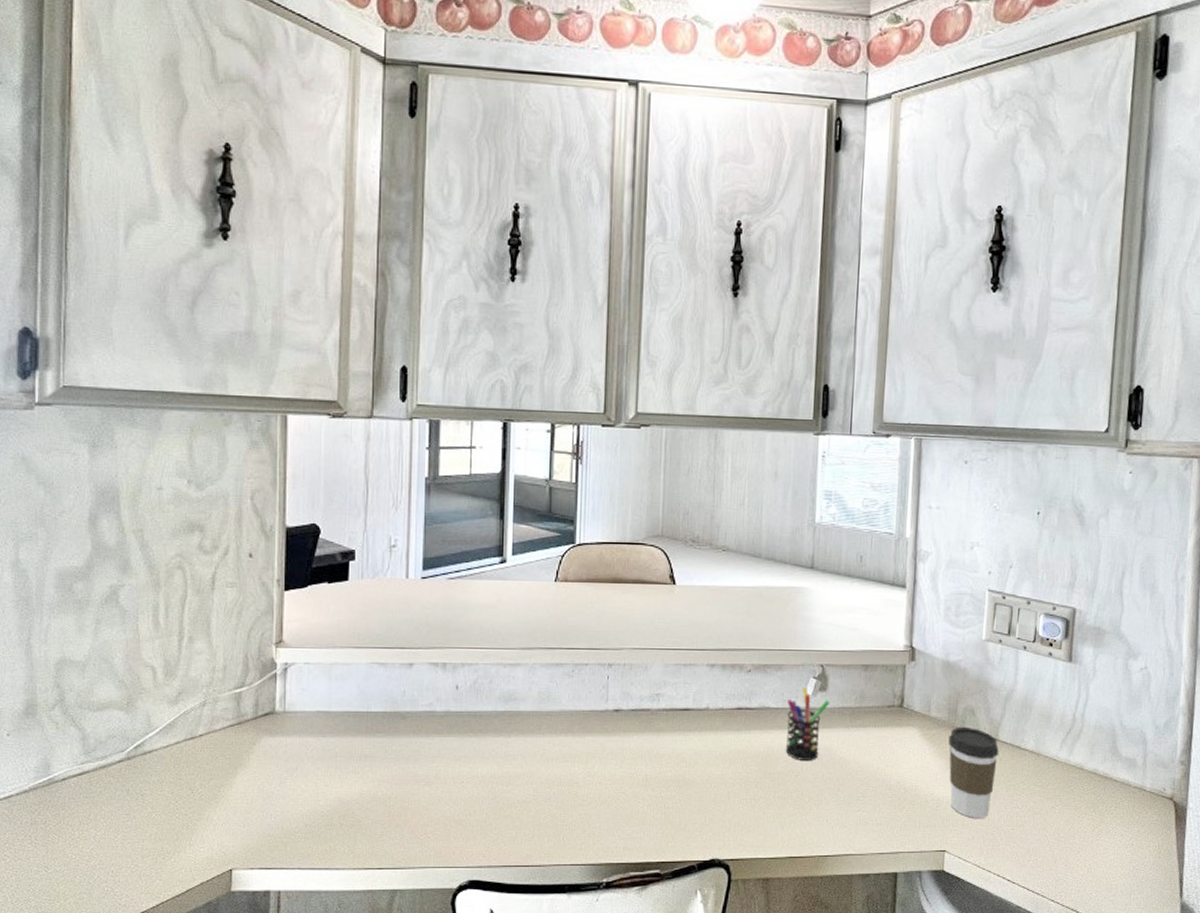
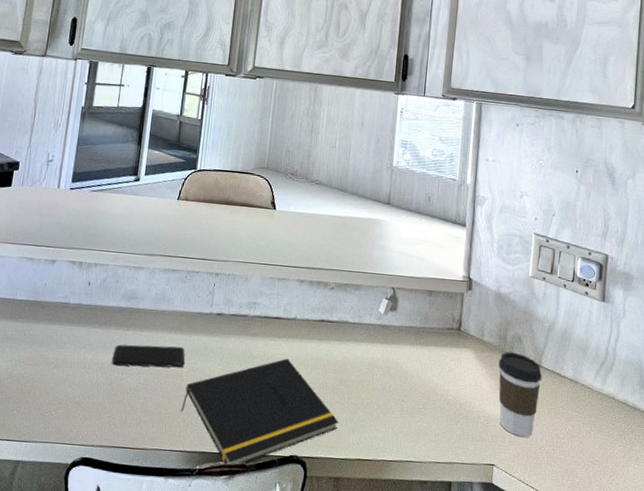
smartphone: none [493,750,580,778] -> present [112,344,185,368]
notepad: none [580,754,765,876] -> present [181,358,339,467]
pen holder: present [785,688,830,760] -> none [359,307,399,372]

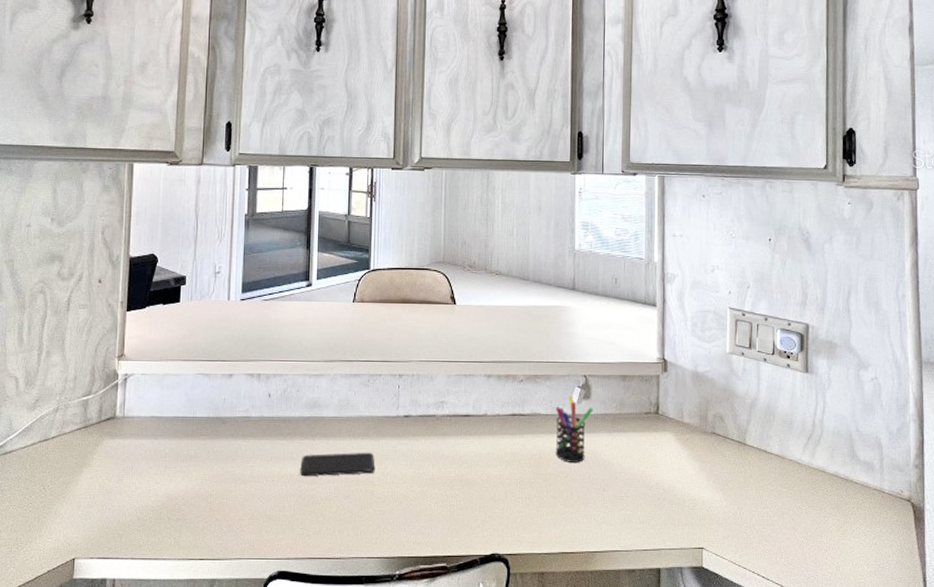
notepad: present [181,358,339,467] -> none [375,456,539,569]
pen holder: none [359,307,399,372] -> present [555,396,593,462]
coffee cup: present [498,352,542,437] -> none [701,432,748,517]

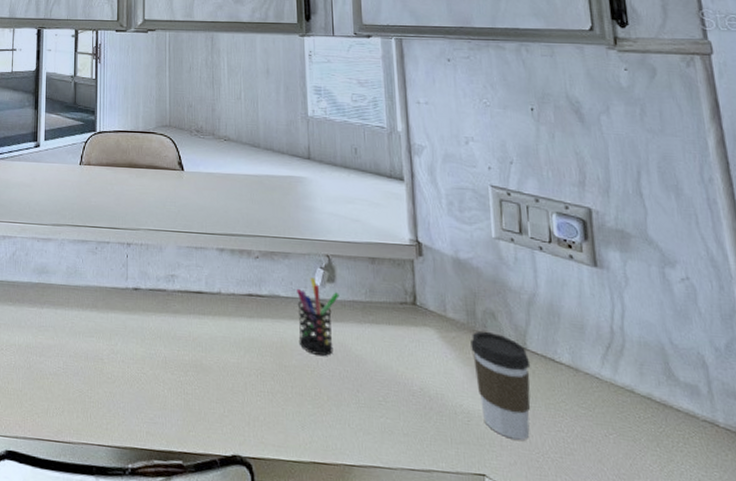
smartphone: present [300,452,375,477] -> none [28,323,105,350]
coffee cup: none [701,432,748,517] -> present [470,331,531,440]

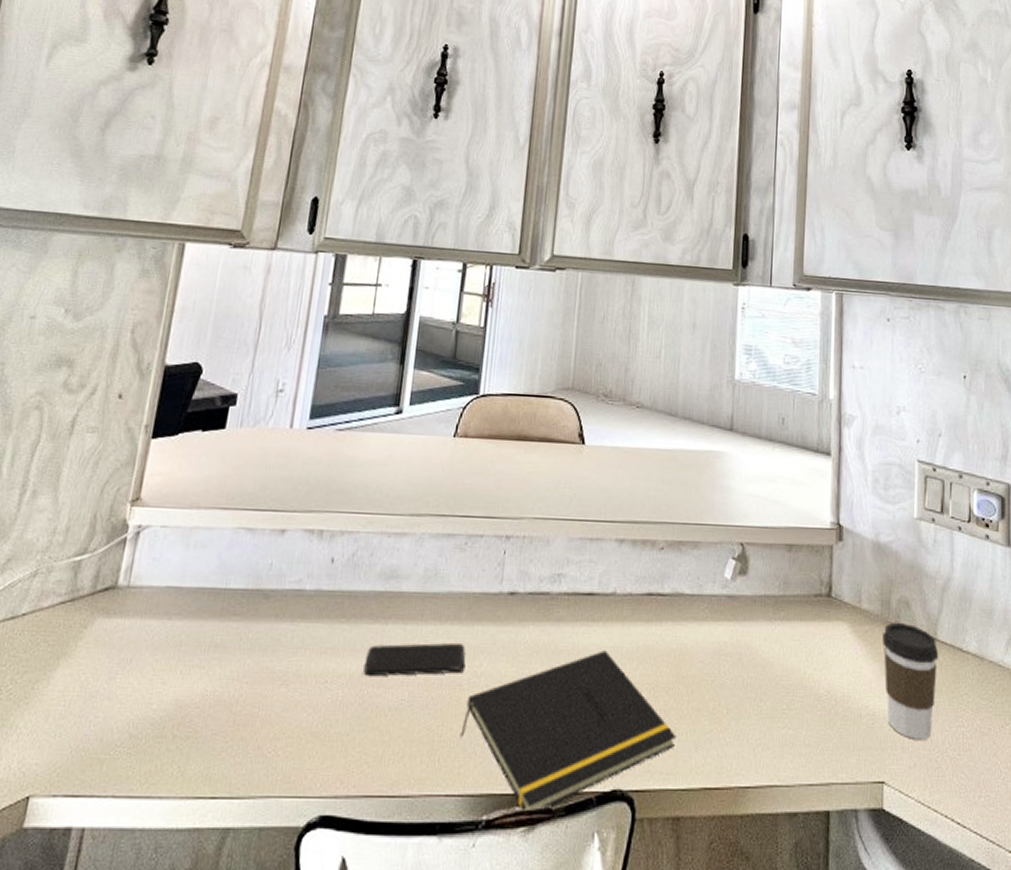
smartphone: none [28,323,105,350] -> present [363,642,466,677]
notepad: none [105,339,284,467] -> present [460,650,677,813]
pen holder: present [297,278,340,356] -> none [700,570,751,661]

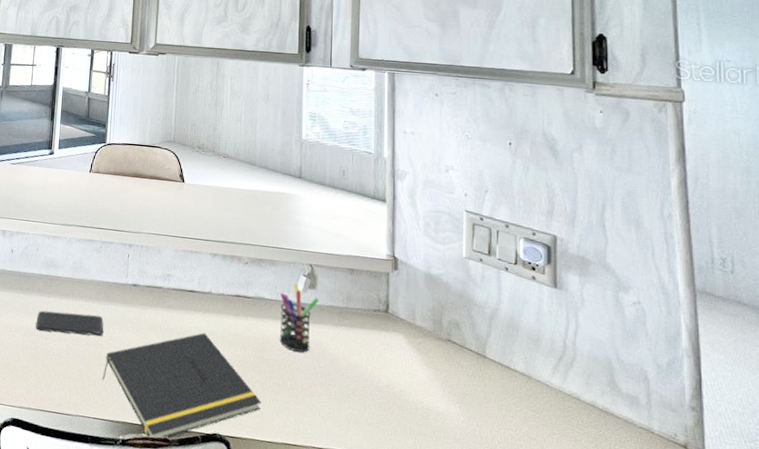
pen holder: none [700,570,751,661] -> present [279,284,319,353]
coffee cup: present [882,622,939,740] -> none [435,339,488,436]

